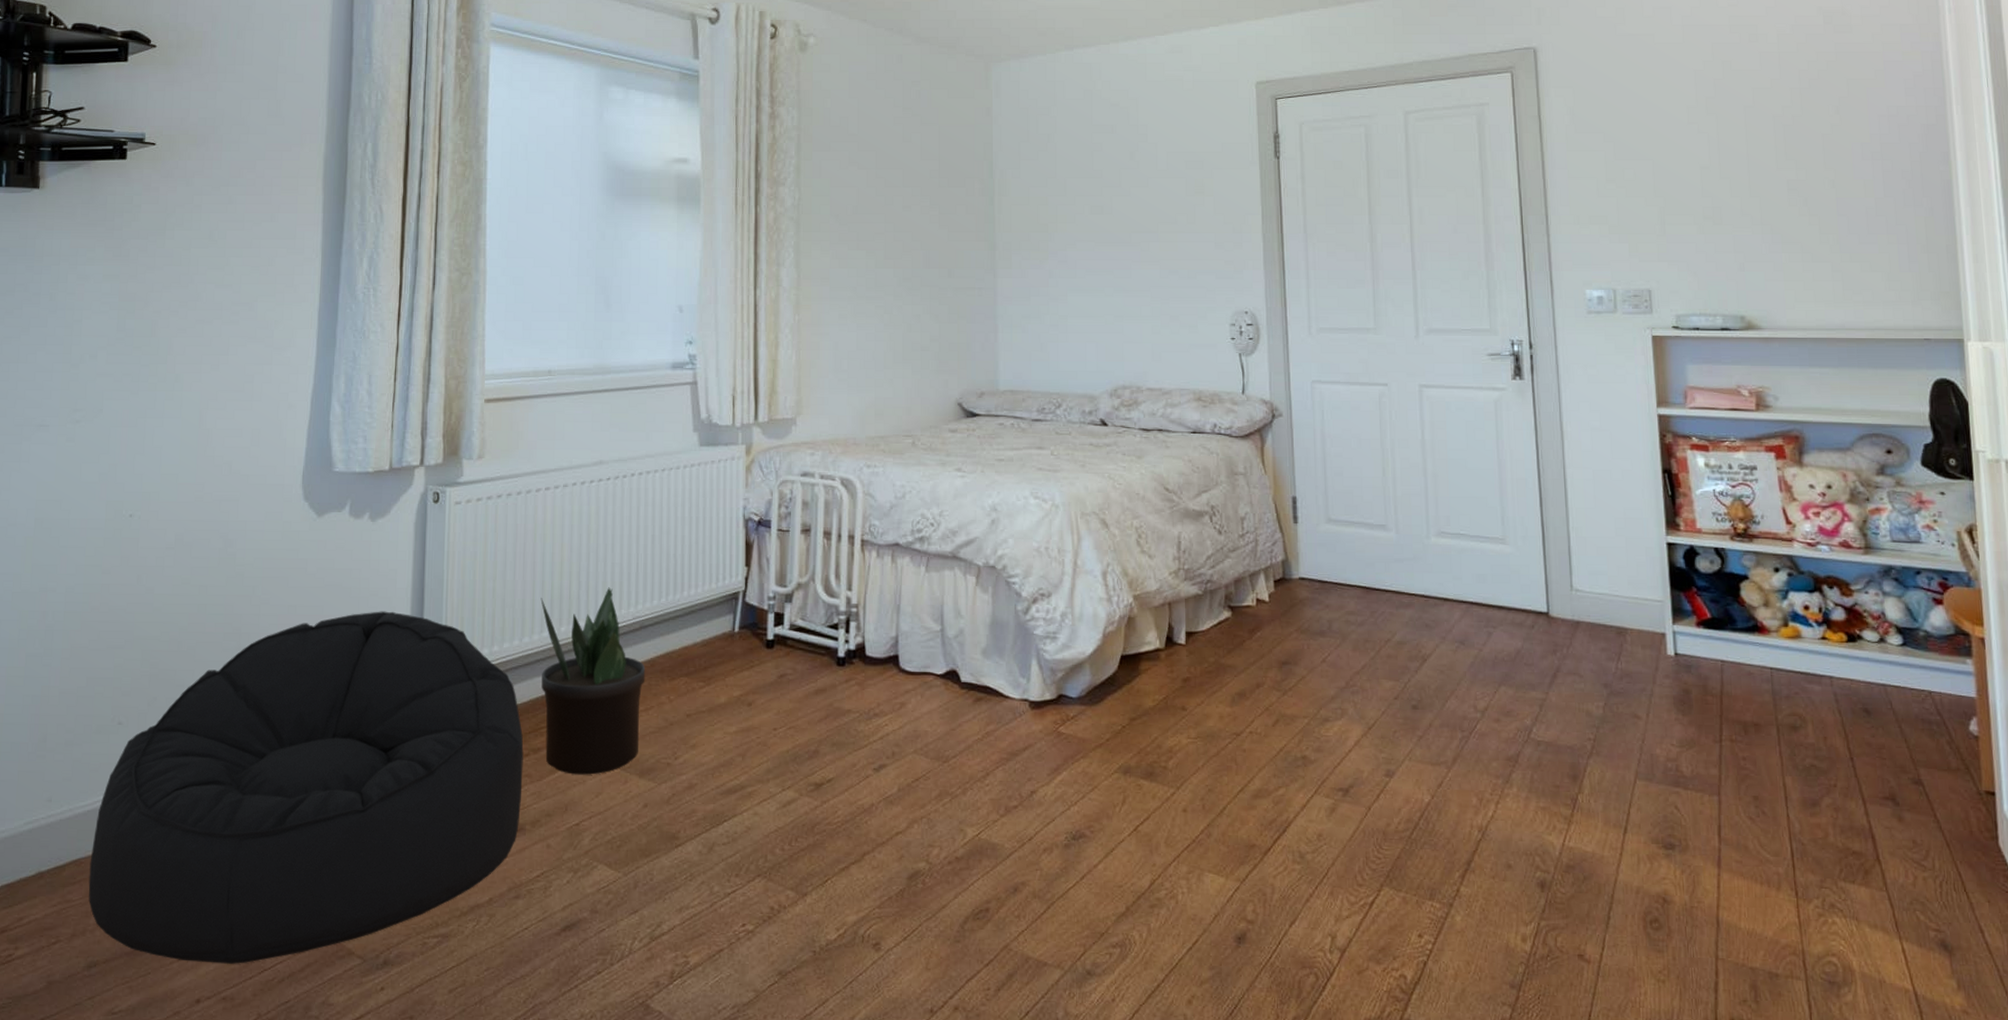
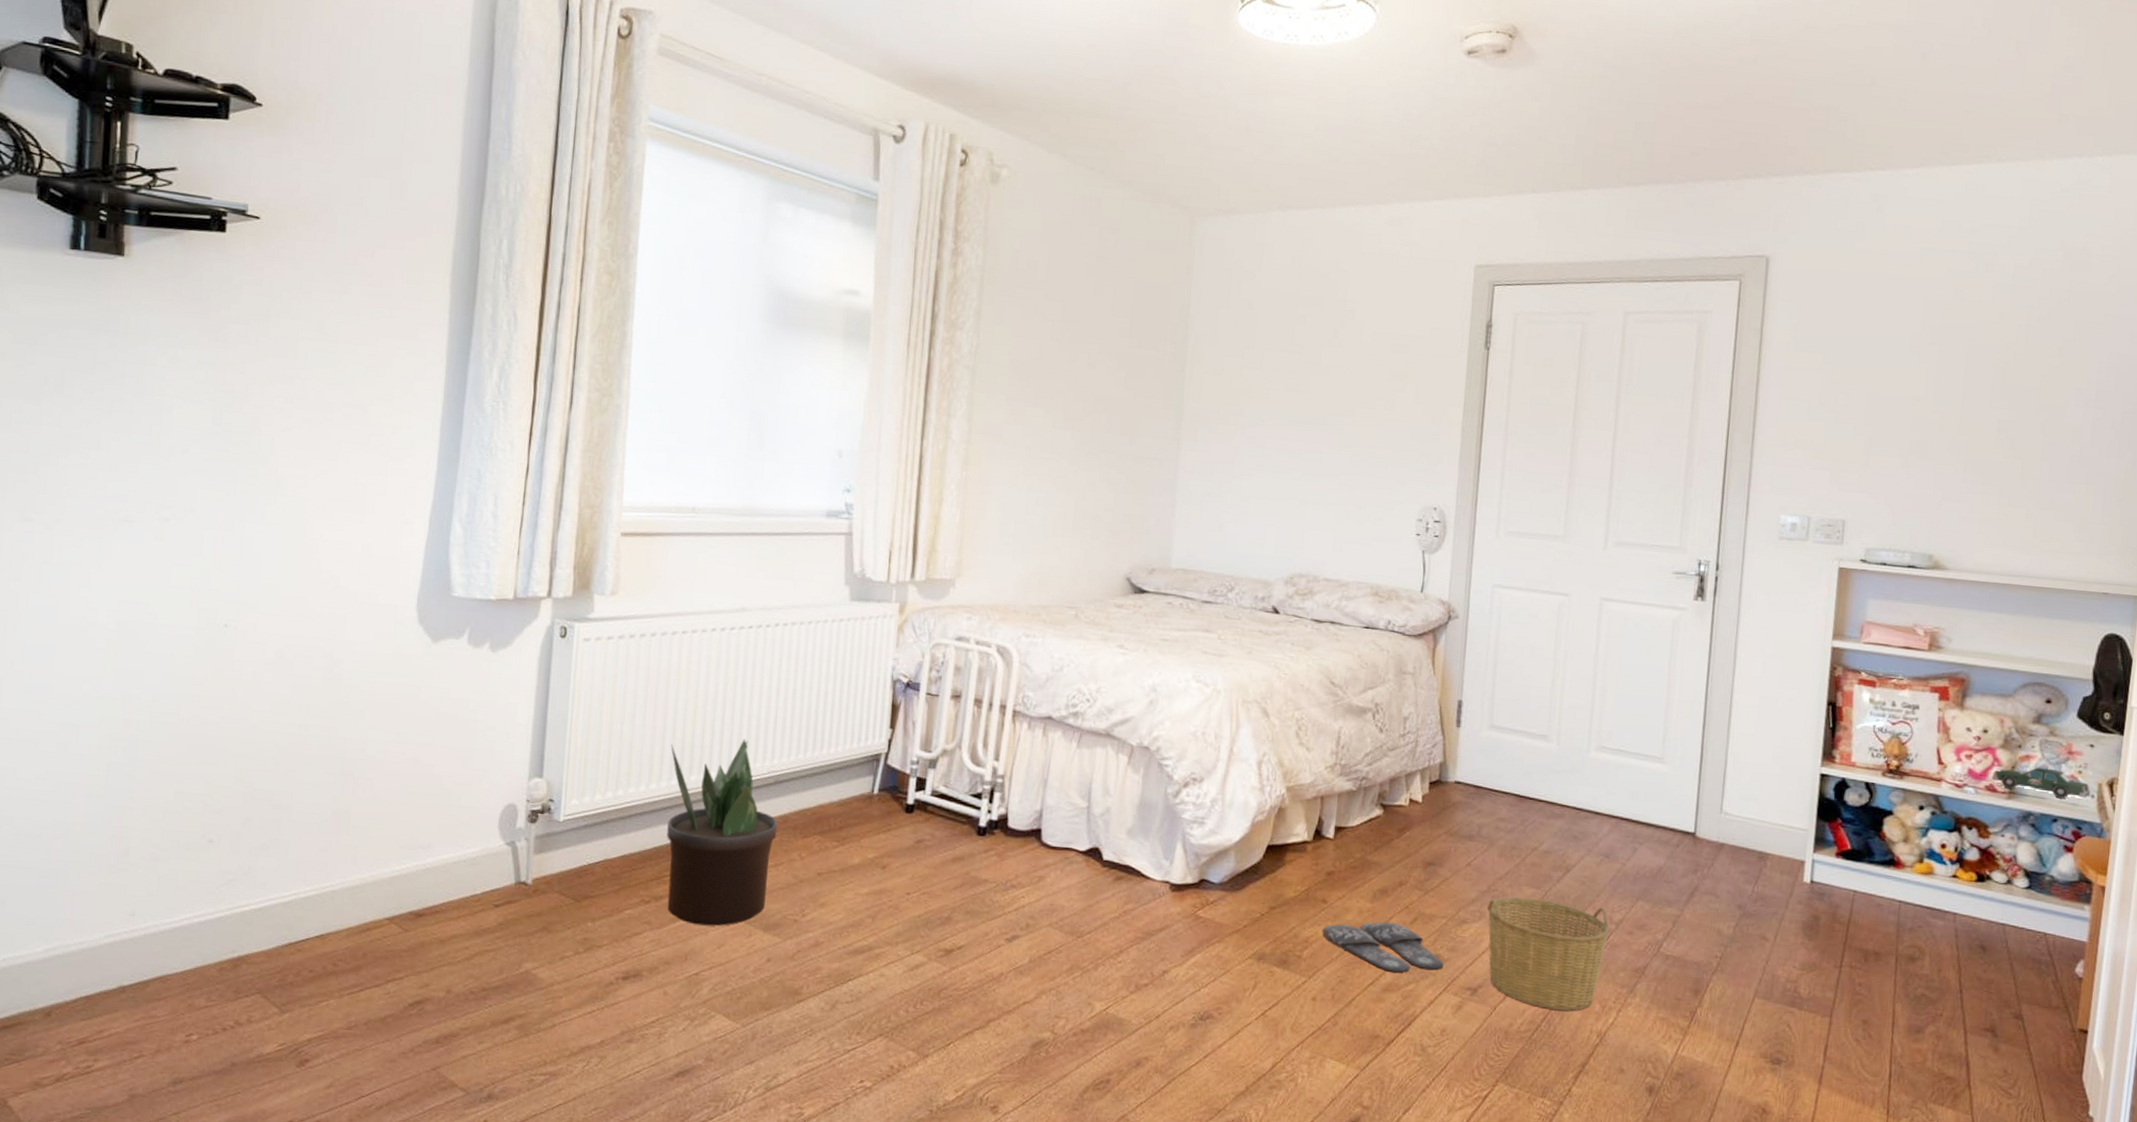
bean bag chair: present [88,611,524,964] -> none [174,745,645,1089]
slippers: none [1185,725,1312,777] -> present [1322,921,1444,973]
basket: none [1347,690,1475,806] -> present [1486,896,1609,1011]
toy car: none [1844,516,1951,550] -> present [1991,764,2091,799]

